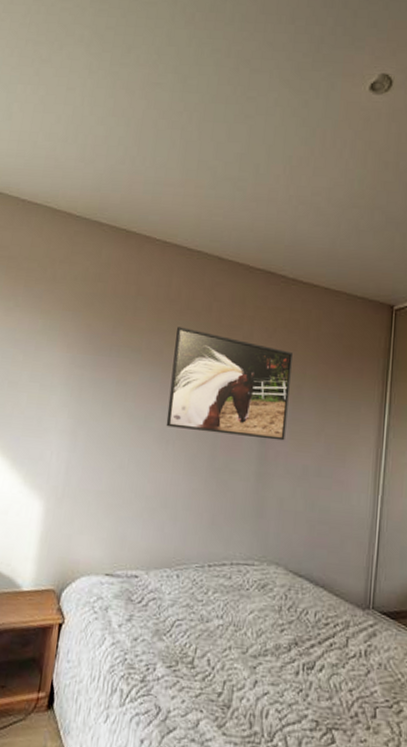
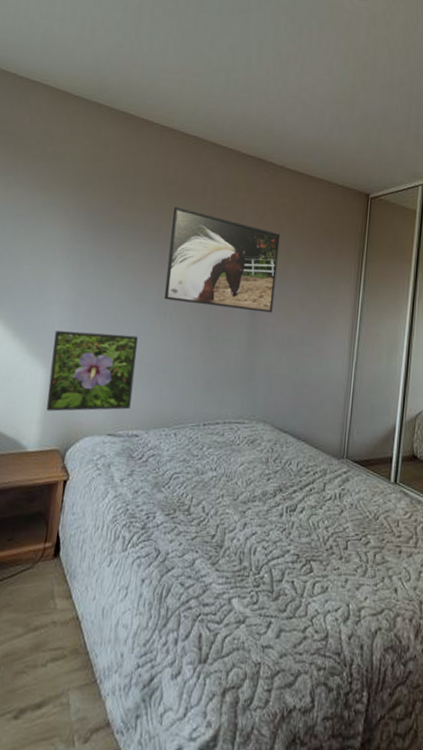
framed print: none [42,460,139,548] -> present [46,330,138,412]

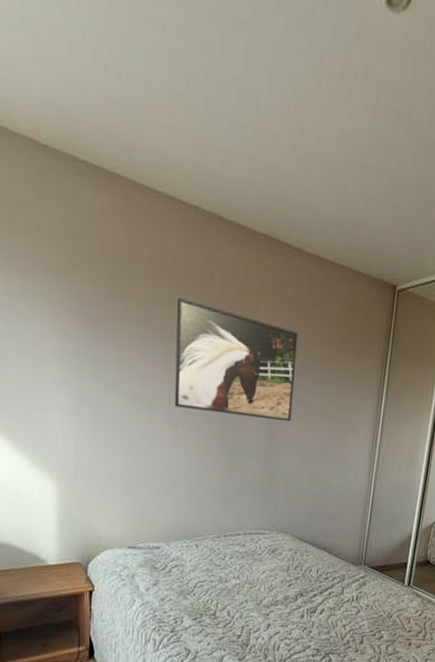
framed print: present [46,330,138,412] -> none [59,441,151,526]

